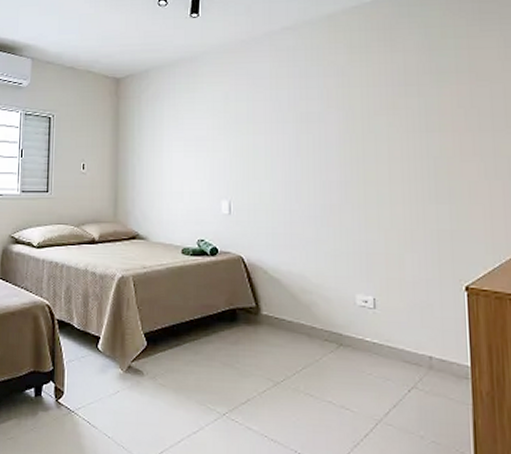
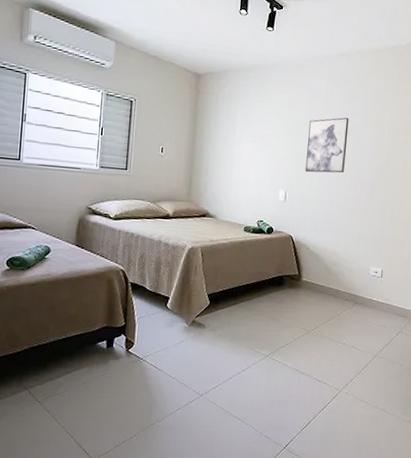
wall art: none [251,103,305,176] -> present [305,117,349,173]

